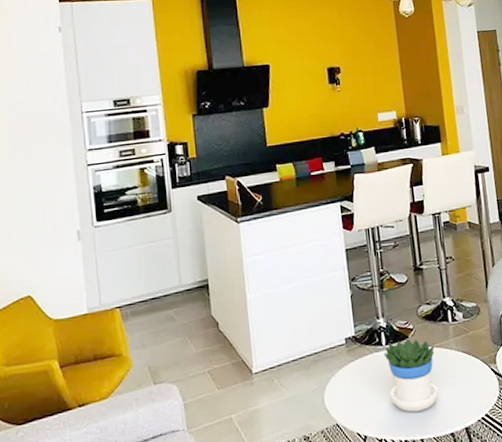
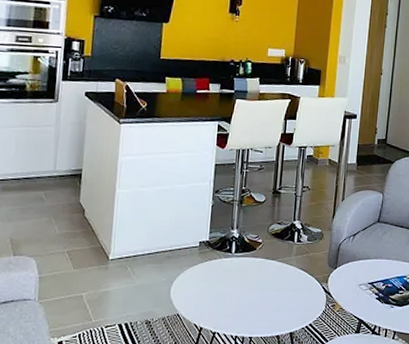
flowerpot: present [383,338,438,412] -> none [230,250,277,313]

